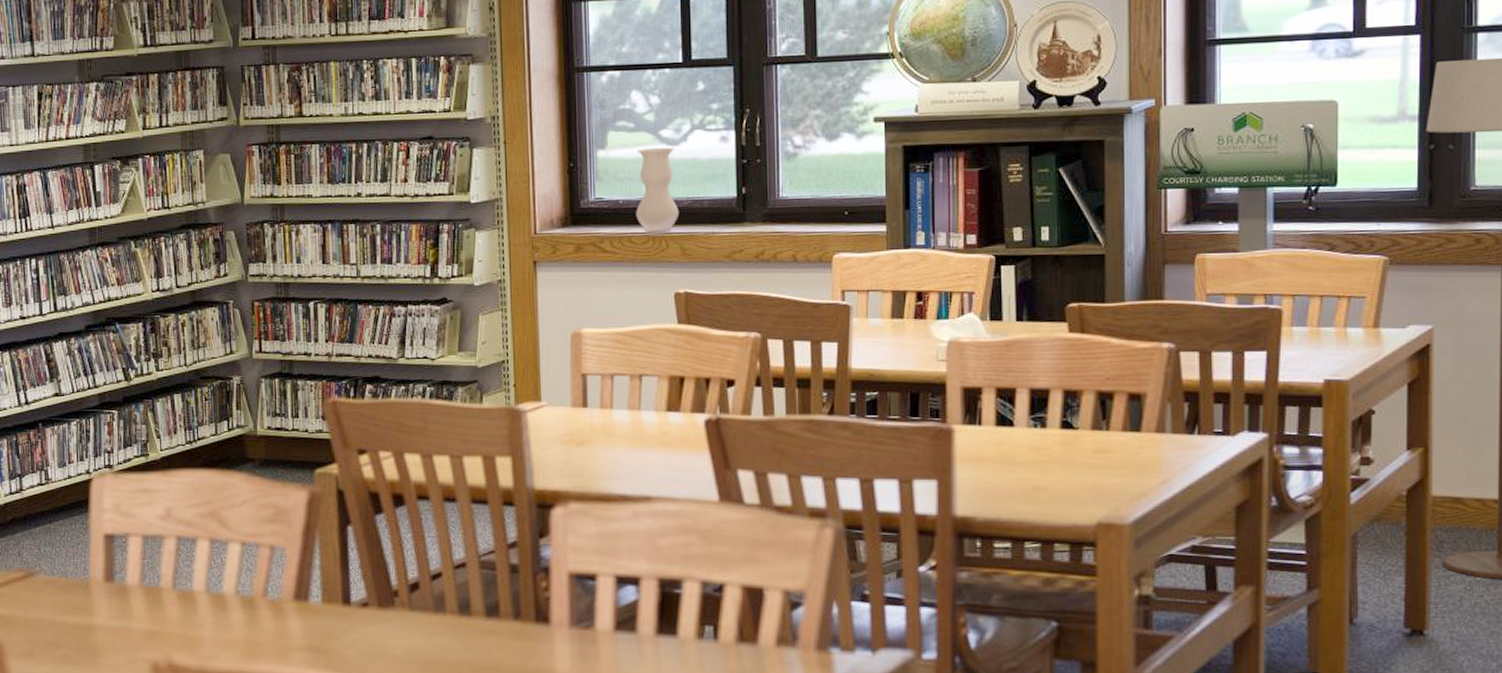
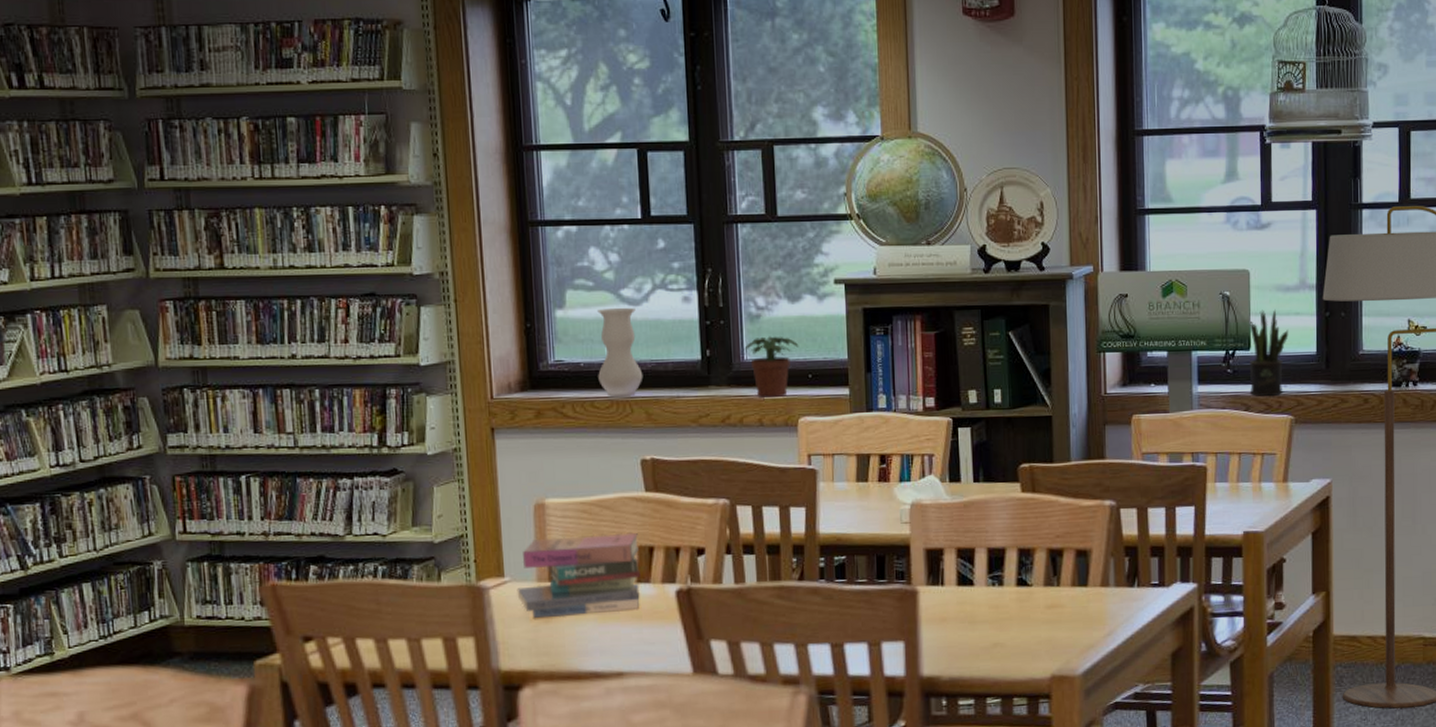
books: none [552,362,671,442] -> present [517,532,640,619]
potted plant: none [780,174,836,235] -> present [744,336,799,398]
potted plant: none [1335,142,1384,235] -> present [1249,309,1289,396]

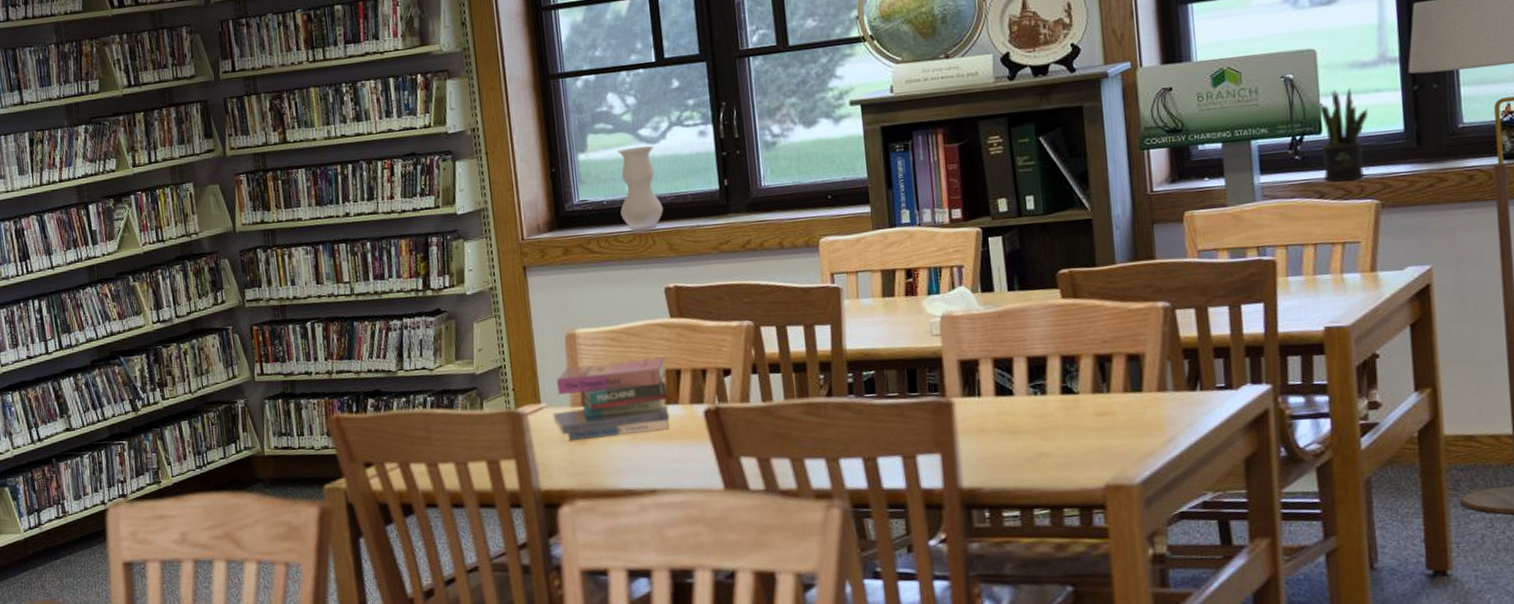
potted plant: present [744,336,799,398] -> none [761,161,817,222]

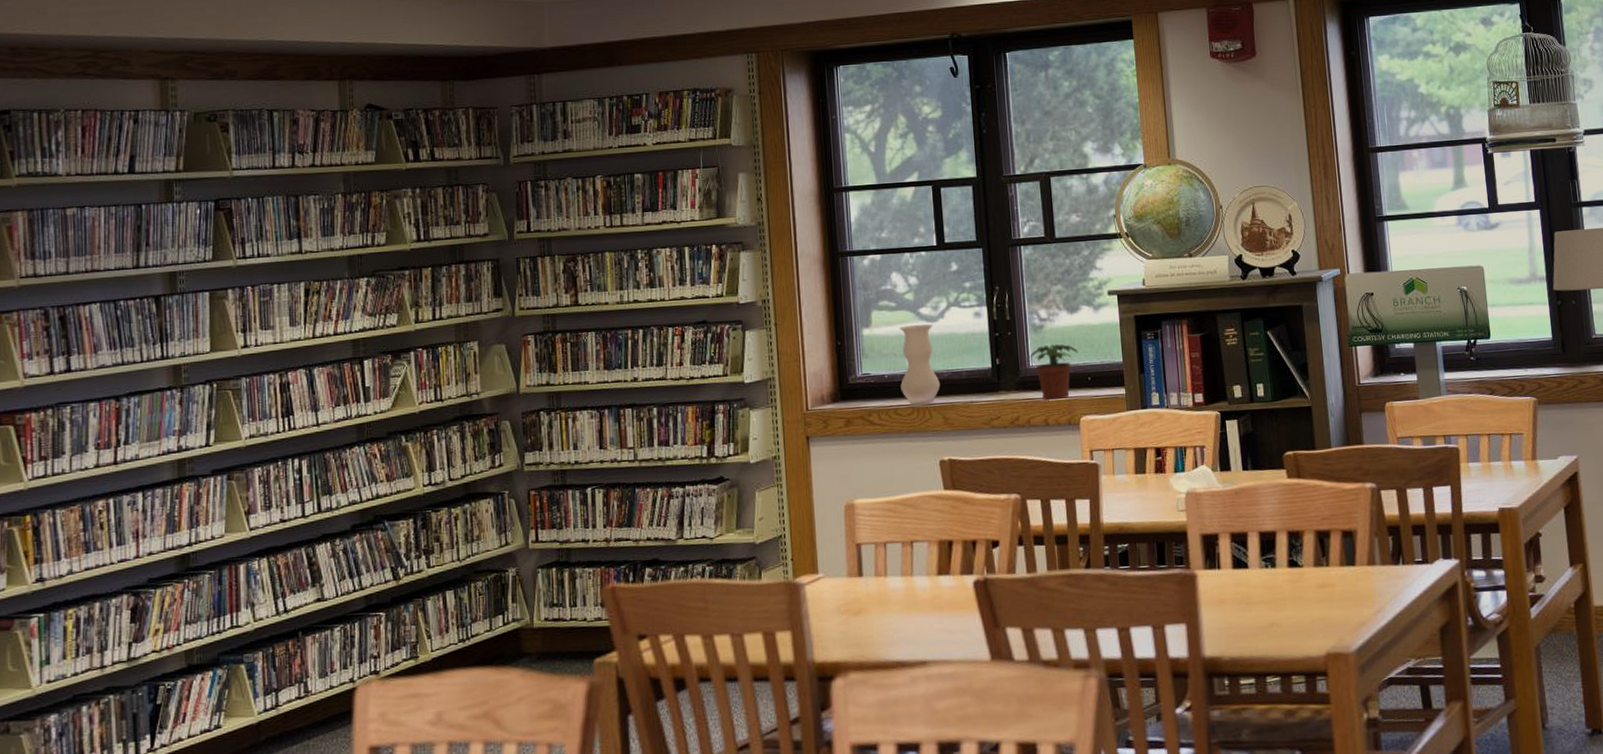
books: present [553,357,670,441] -> none [829,528,941,612]
potted plant: none [761,161,817,222] -> present [1030,344,1079,400]
potted plant: present [1319,88,1368,182] -> none [1487,300,1525,381]

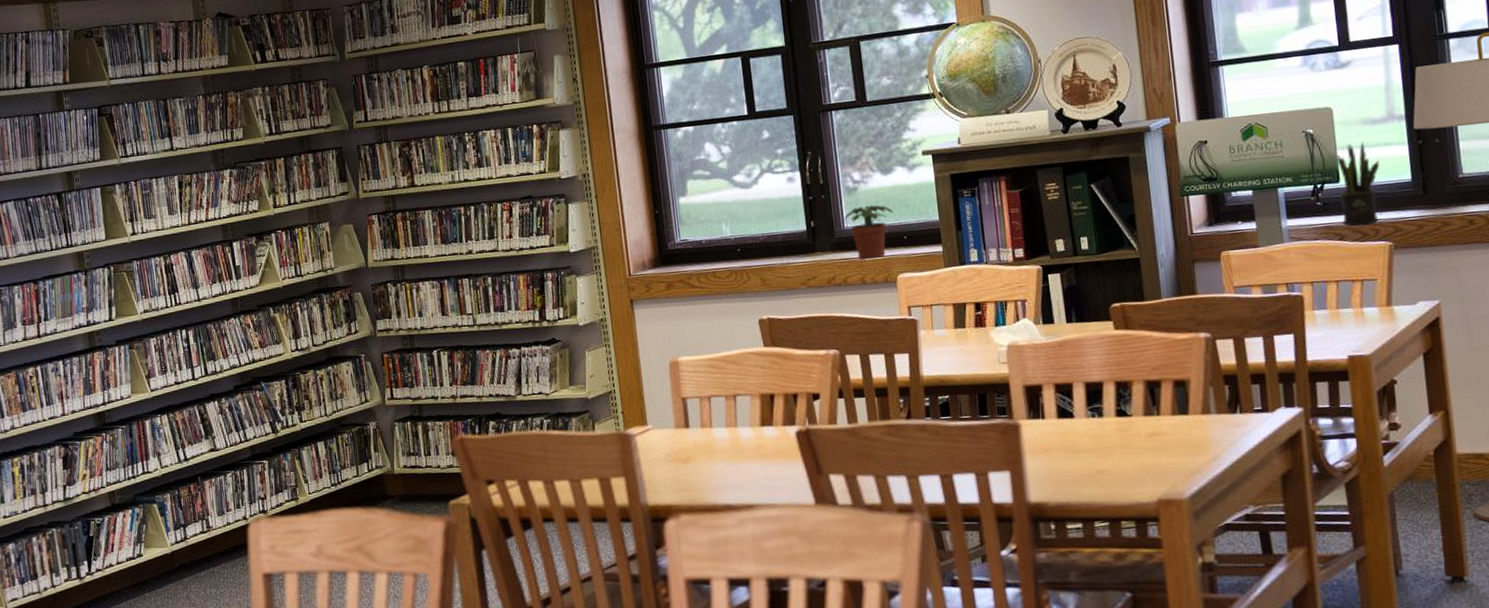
vase: present [899,324,941,405] -> none [714,190,757,268]
potted plant: none [1487,300,1525,381] -> present [1336,142,1380,226]

